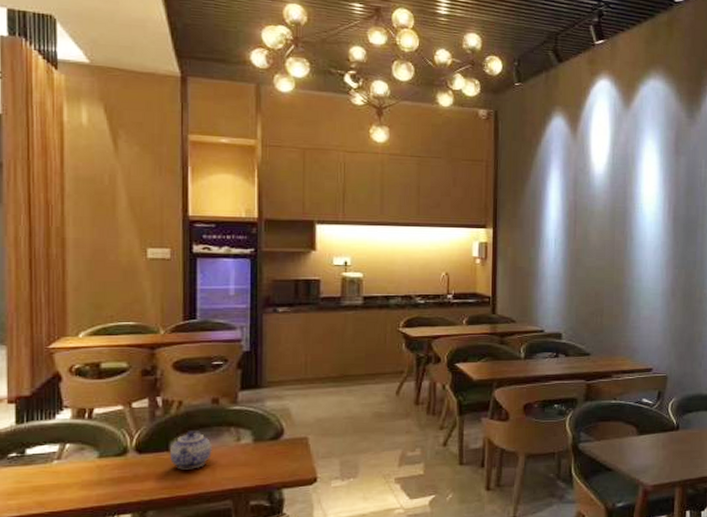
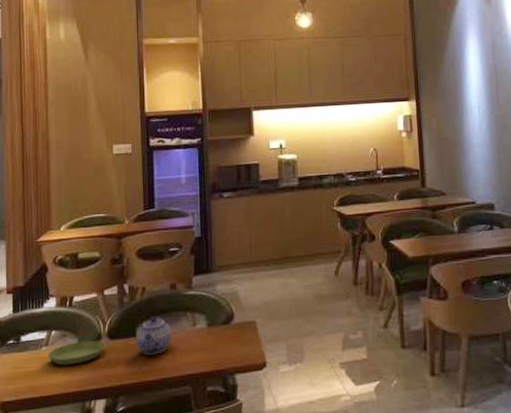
saucer: none [60,454,132,480] -> present [47,340,105,366]

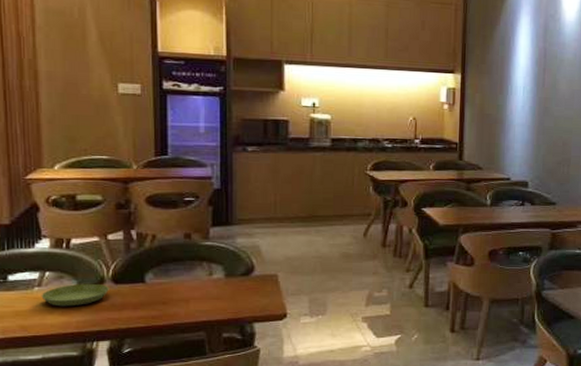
teapot: present [137,316,172,355] -> none [145,264,185,301]

